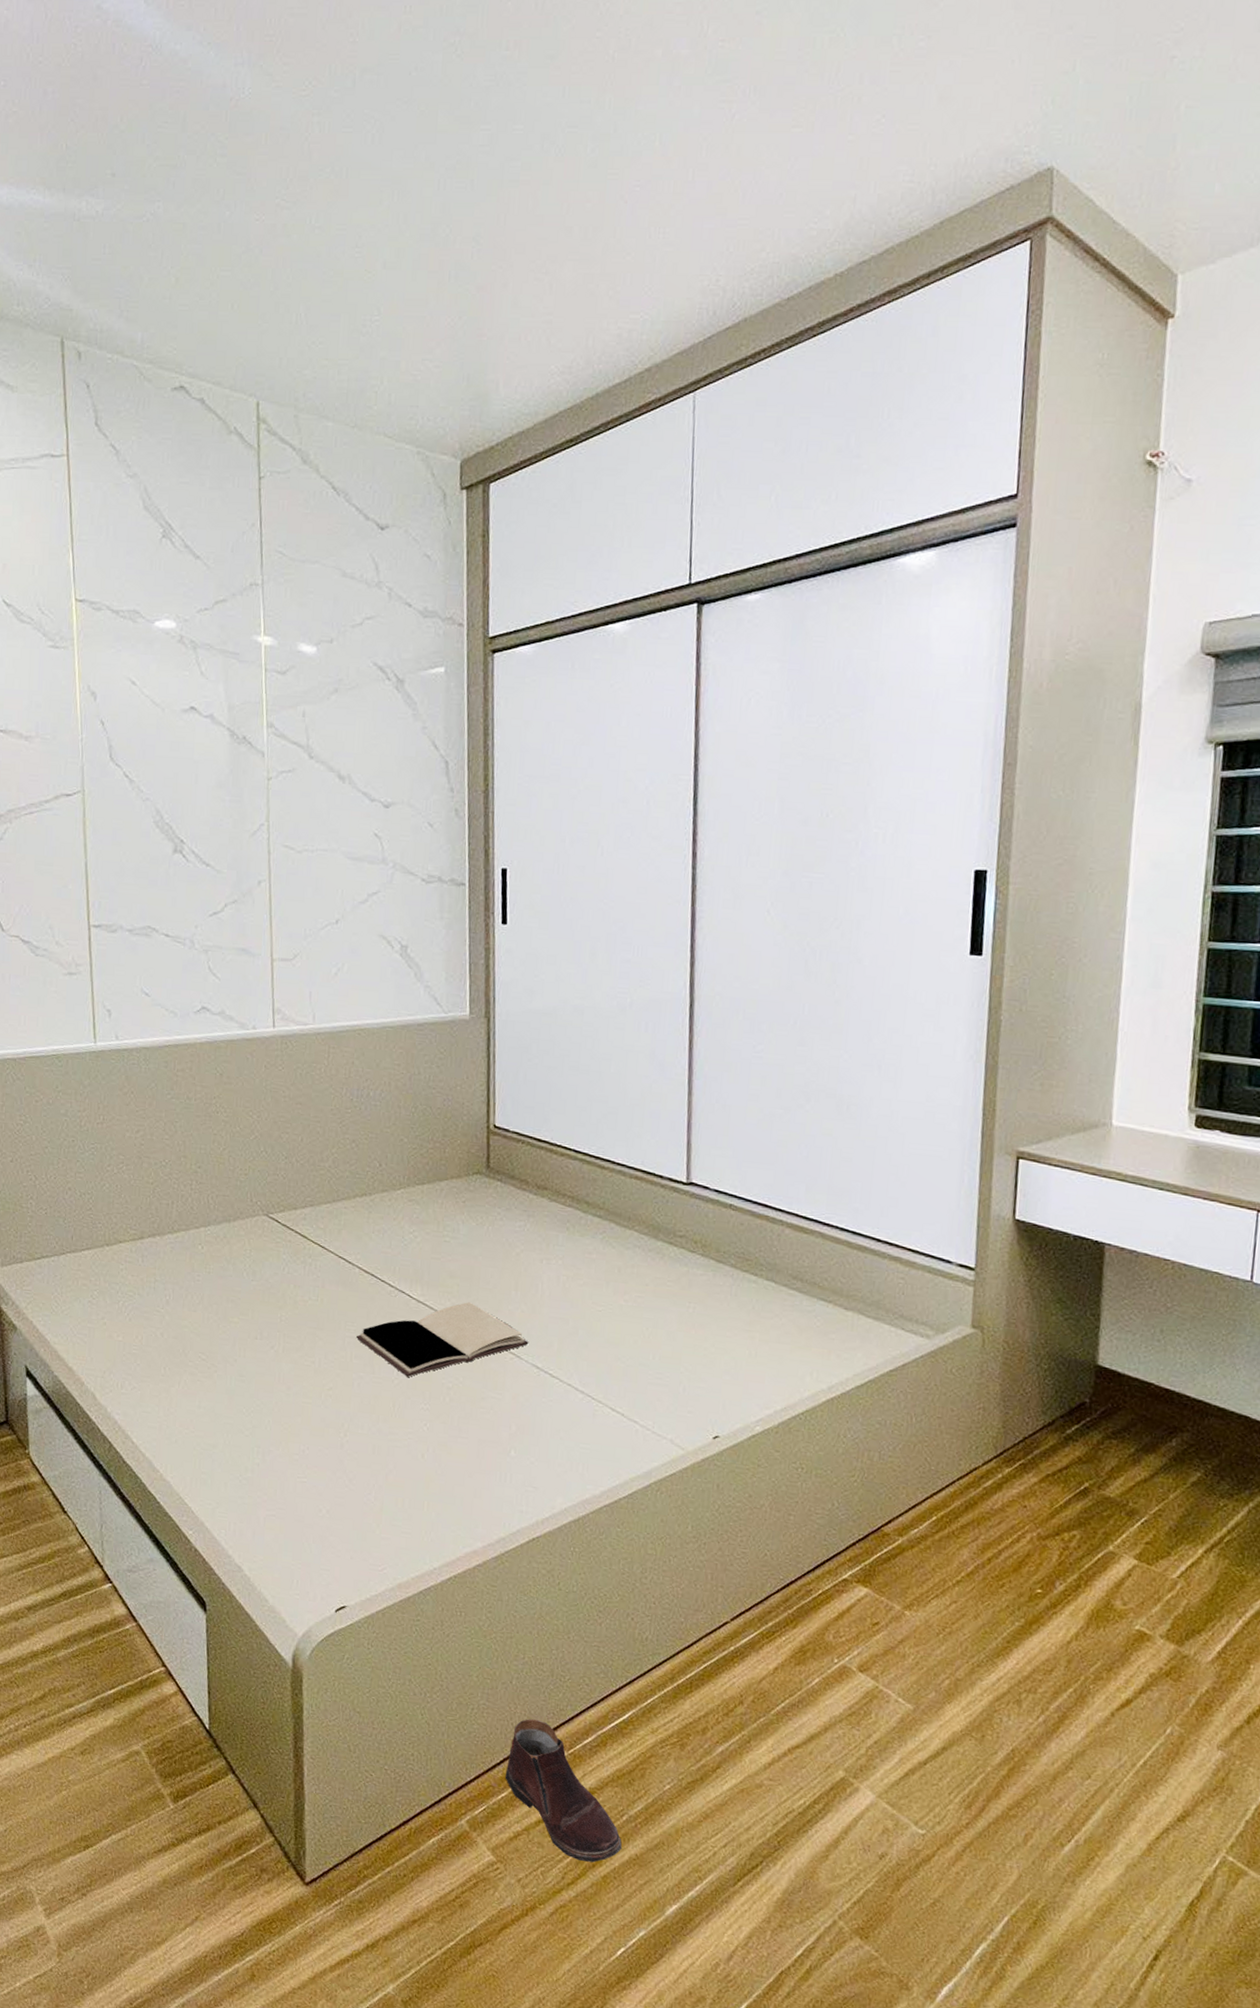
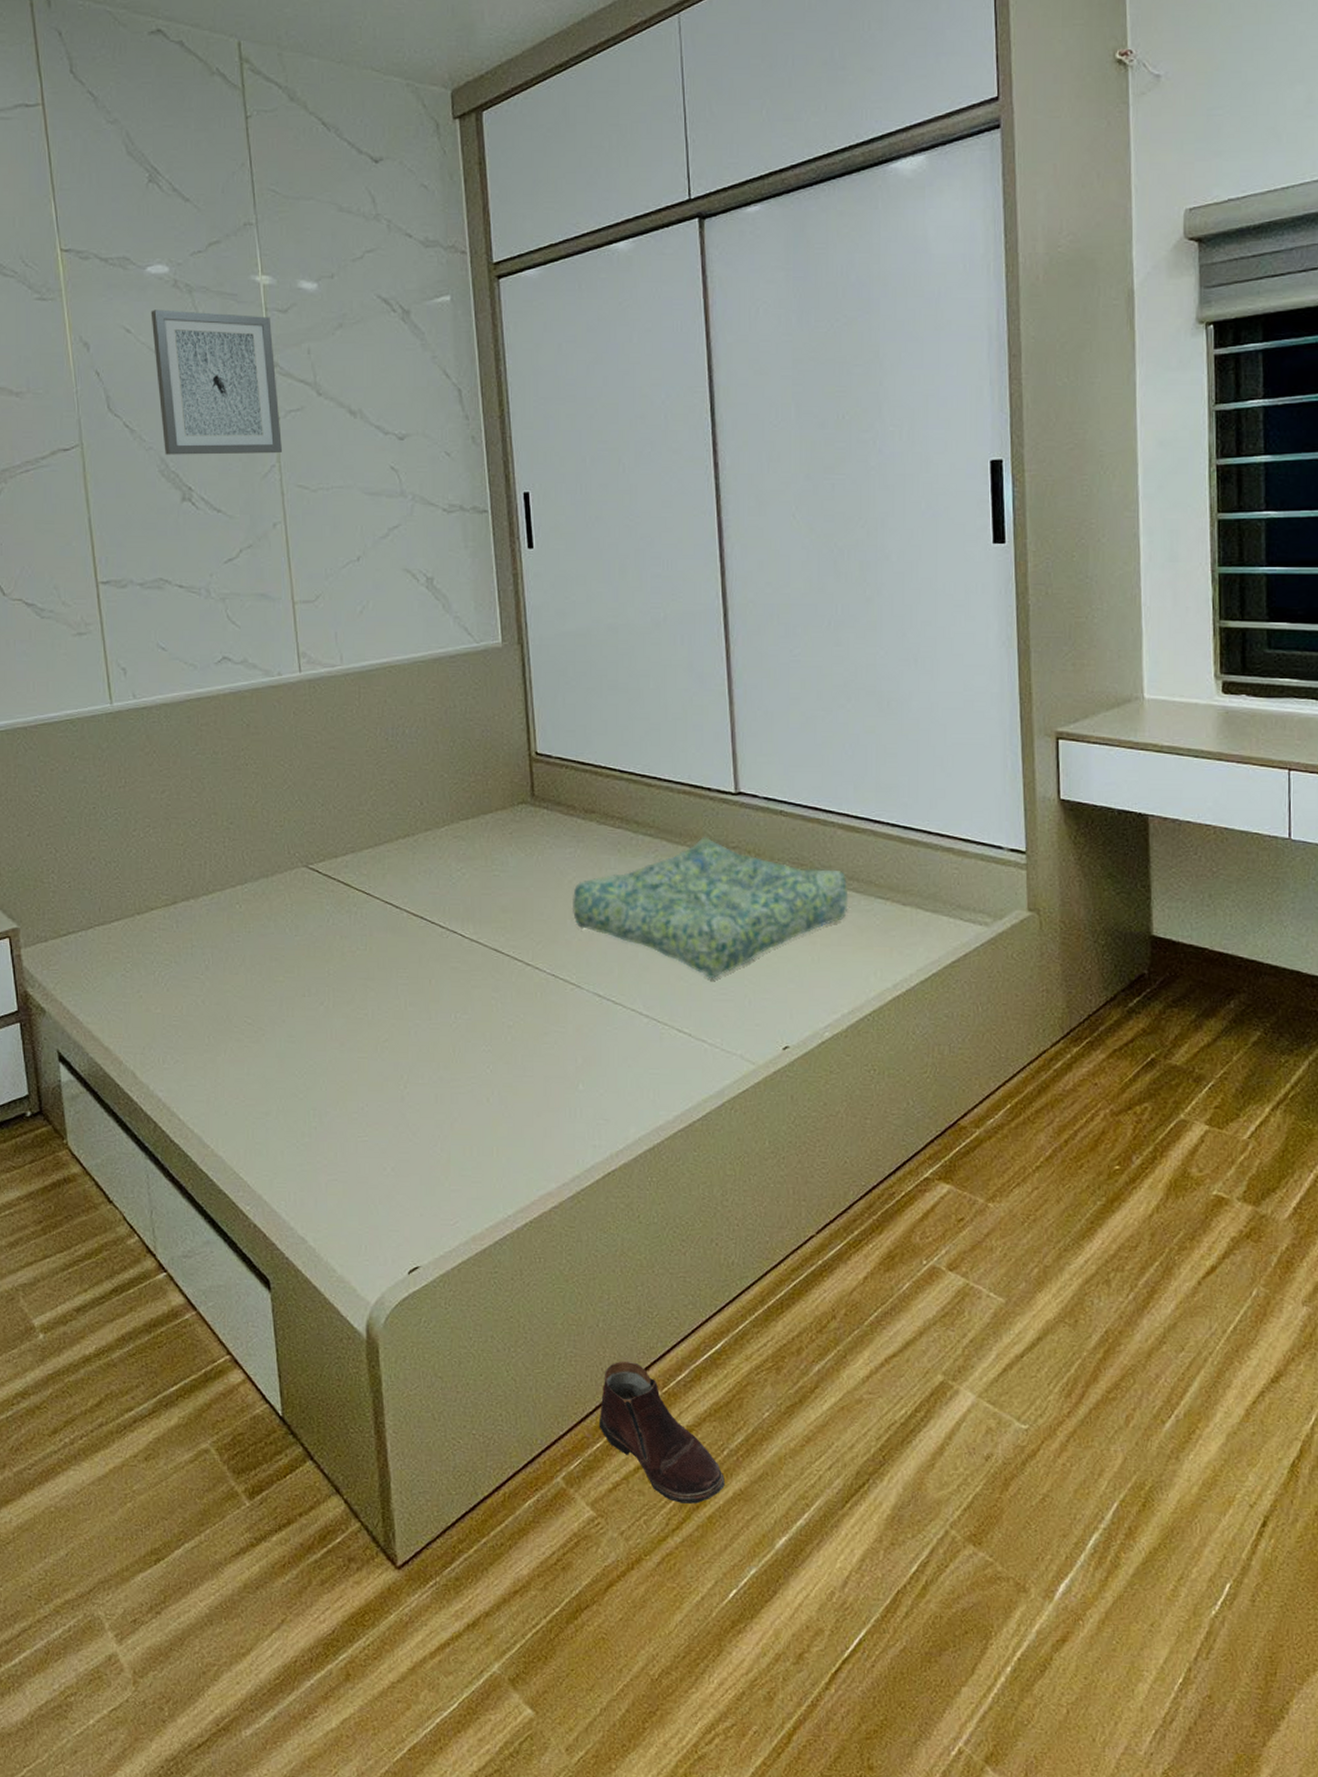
wall art: none [156,664,272,813] -> present [150,309,282,455]
book: present [357,1302,529,1377] -> none [410,936,589,1019]
seat cushion: none [517,1223,791,1363] -> present [572,837,848,979]

